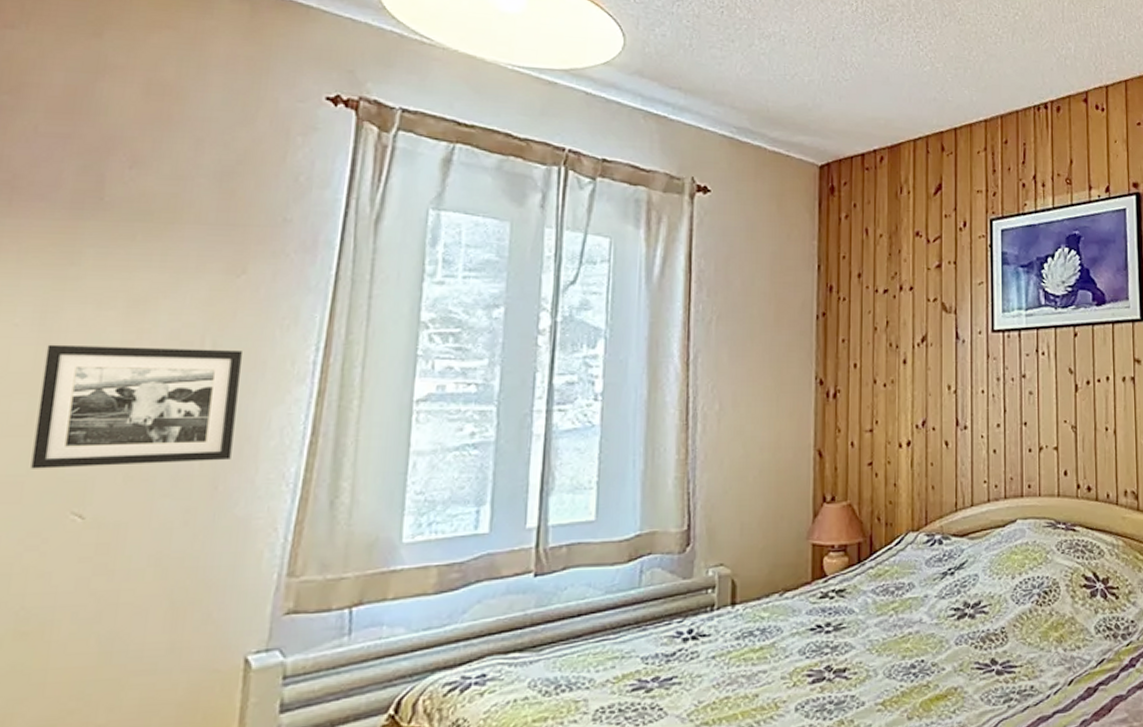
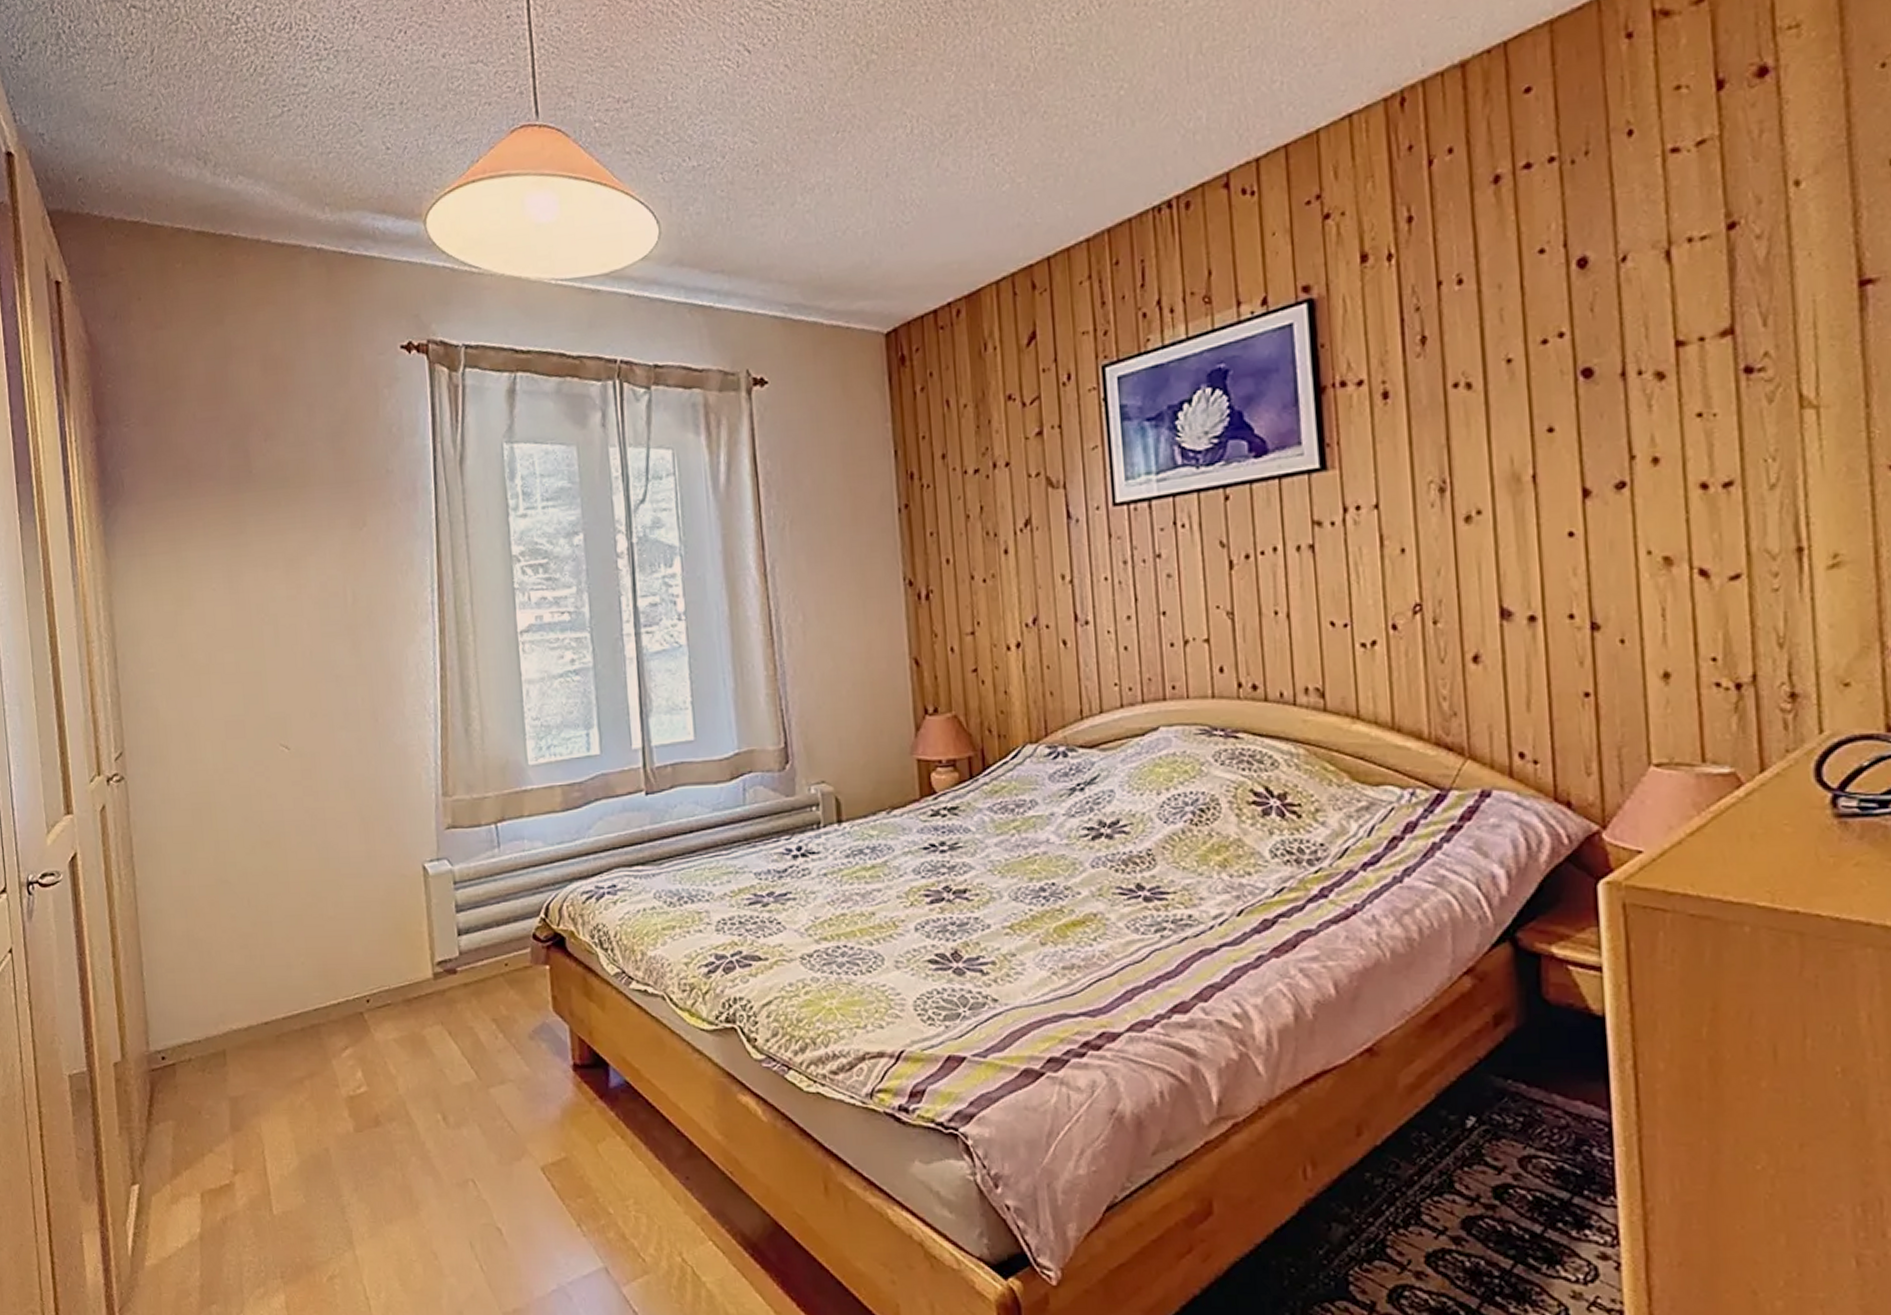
picture frame: present [31,344,242,469] -> none [238,597,383,709]

